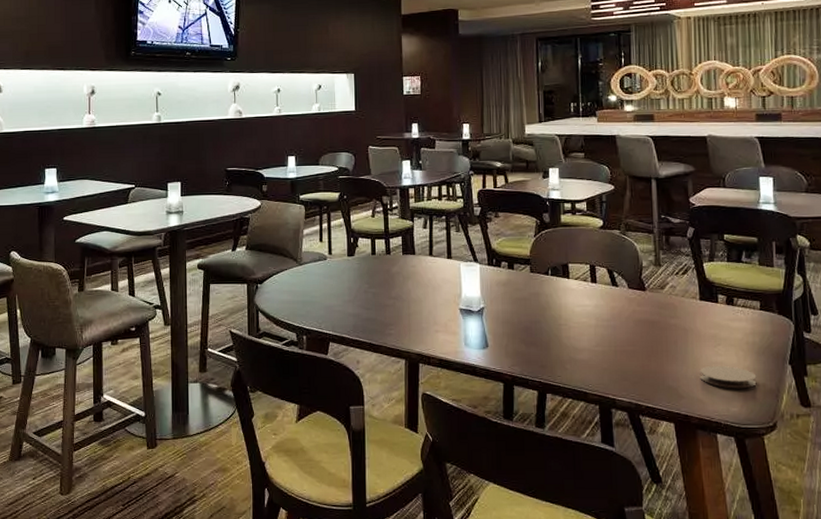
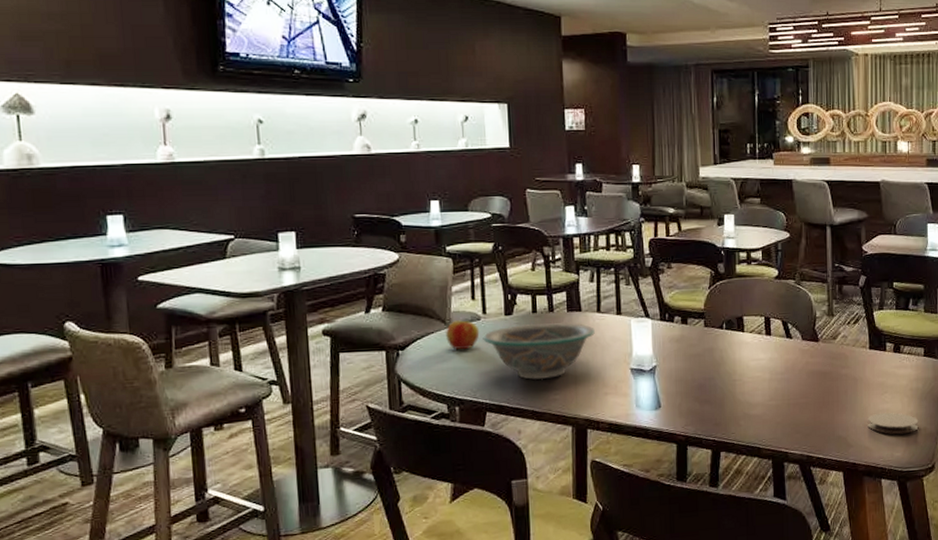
apple: none [296,259,326,286] -> present [445,320,480,350]
bowl: none [328,264,427,316] -> present [483,322,595,380]

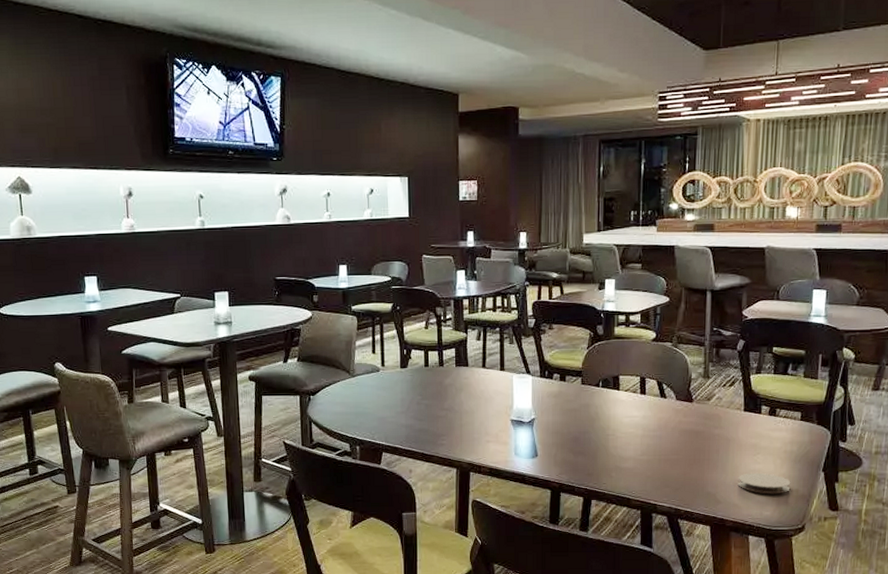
apple: present [445,320,480,350] -> none [349,371,379,397]
bowl: present [483,322,595,380] -> none [381,375,480,427]

